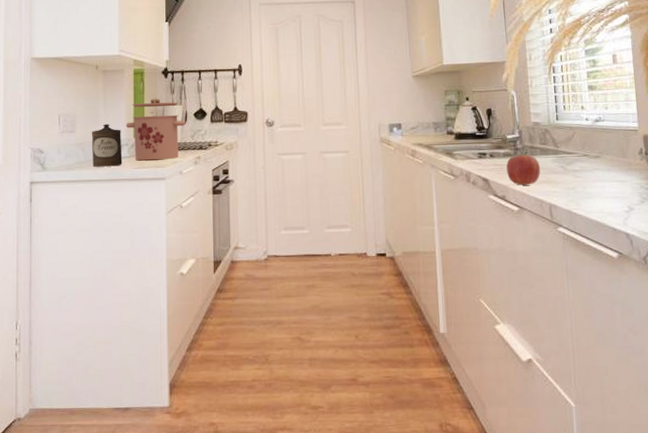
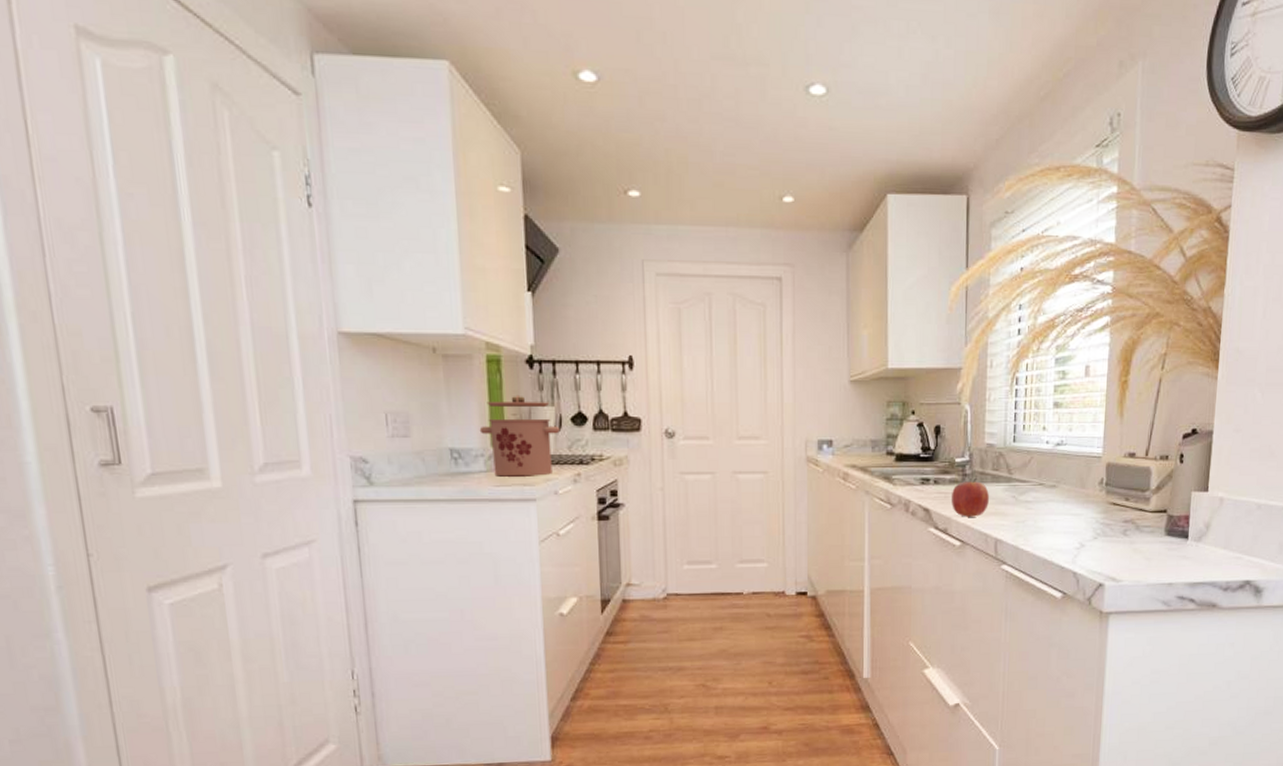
canister: present [91,124,123,167] -> none [432,427,478,483]

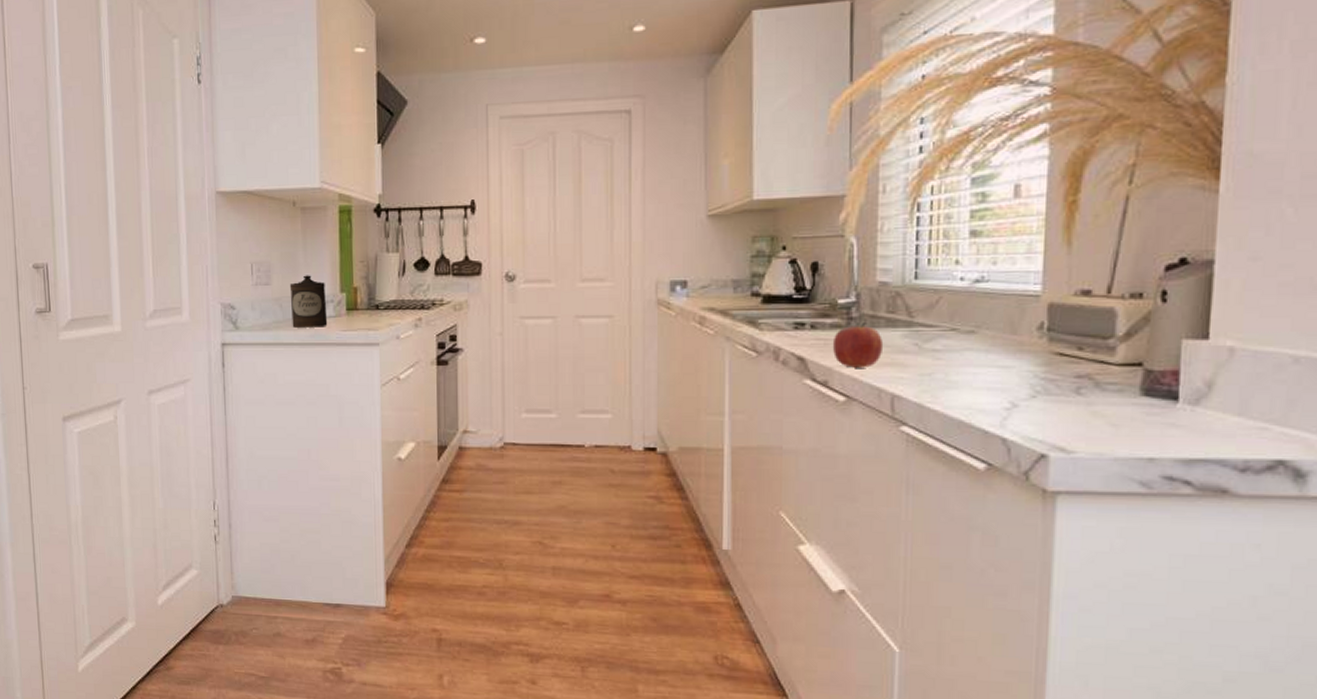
canister: none [432,427,478,483] -> present [289,275,328,328]
cooking pot: present [479,395,561,477] -> none [330,242,404,322]

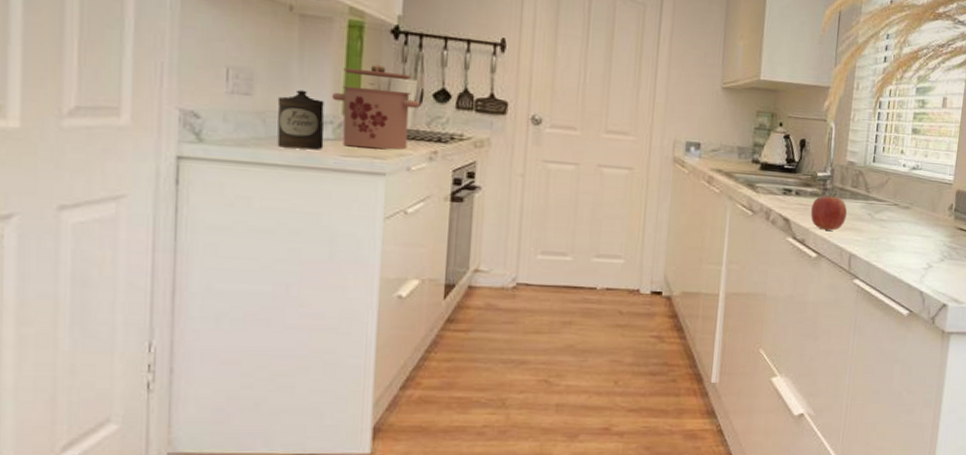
cooking pot: none [330,242,404,322] -> present [331,64,421,150]

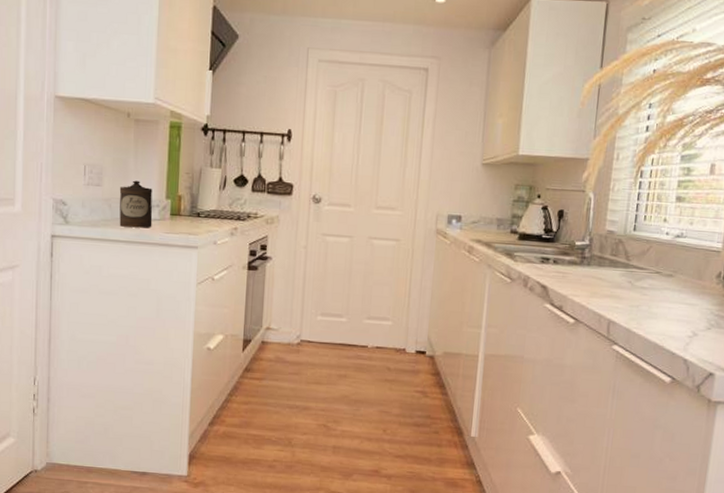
cooking pot: present [331,64,421,150] -> none [158,157,224,227]
fruit: present [810,192,848,231] -> none [568,261,606,298]

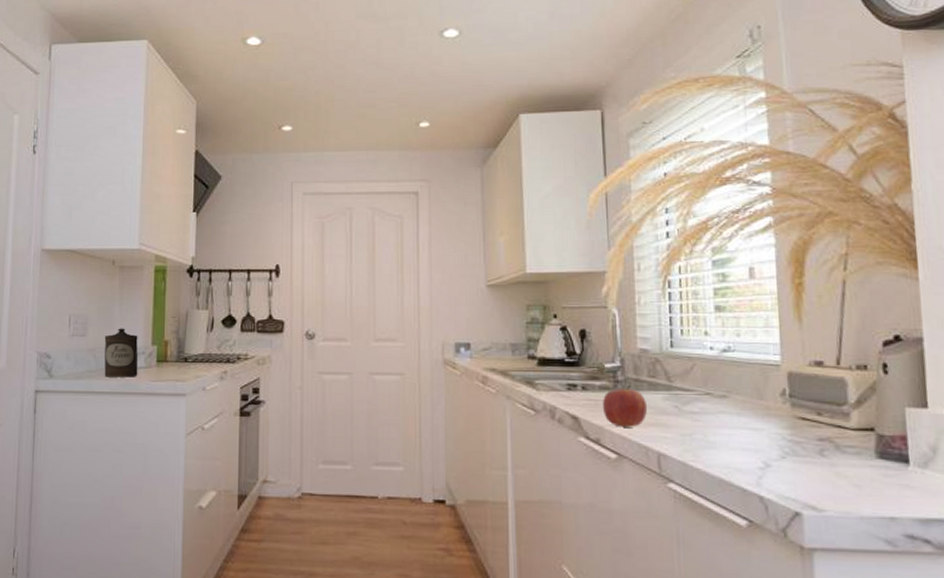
fruit: none [568,261,606,298] -> present [602,384,648,427]

